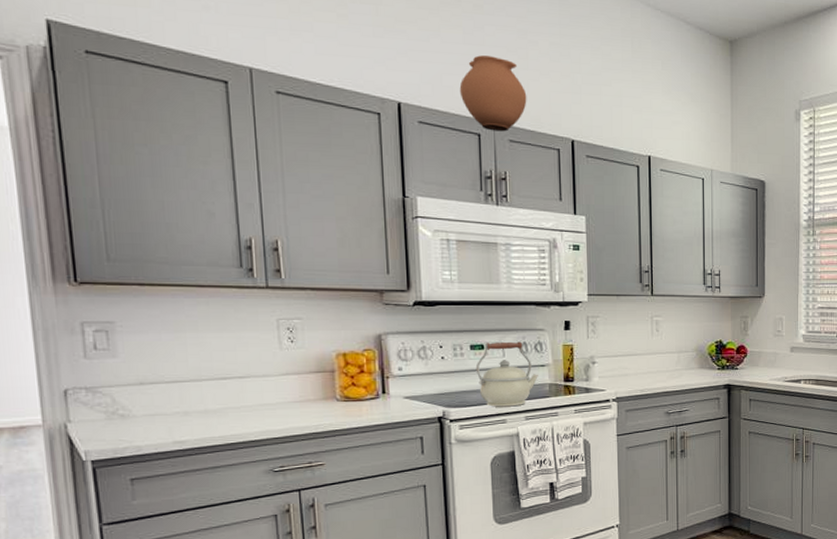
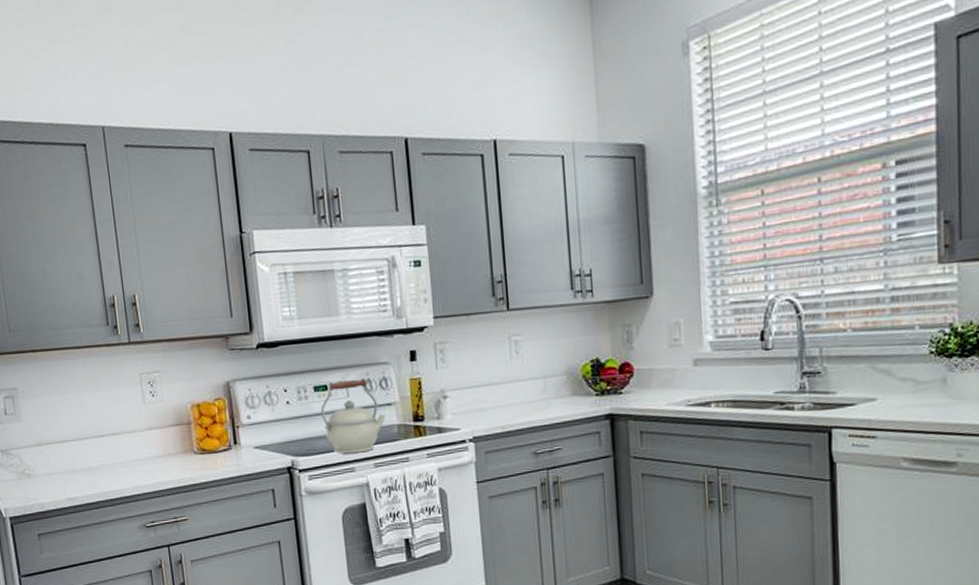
ceramic pot: present [459,55,527,132] -> none [286,60,355,145]

